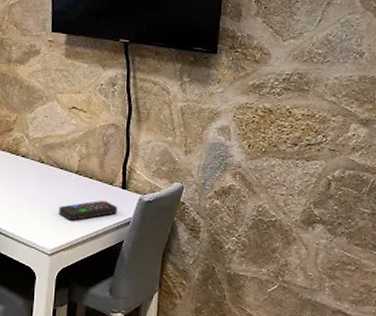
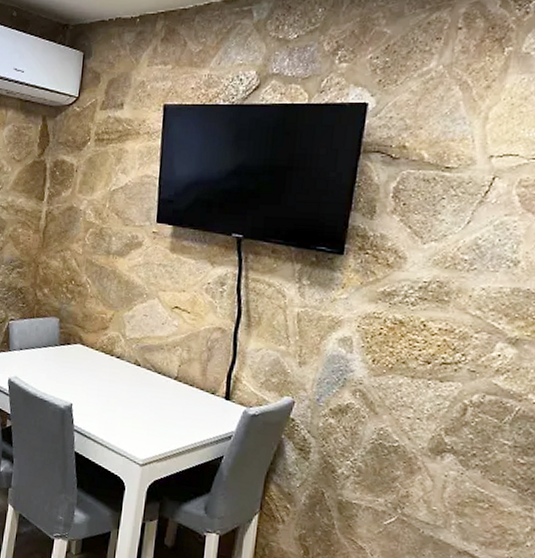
remote control: present [58,200,117,221] -> none [153,410,219,431]

